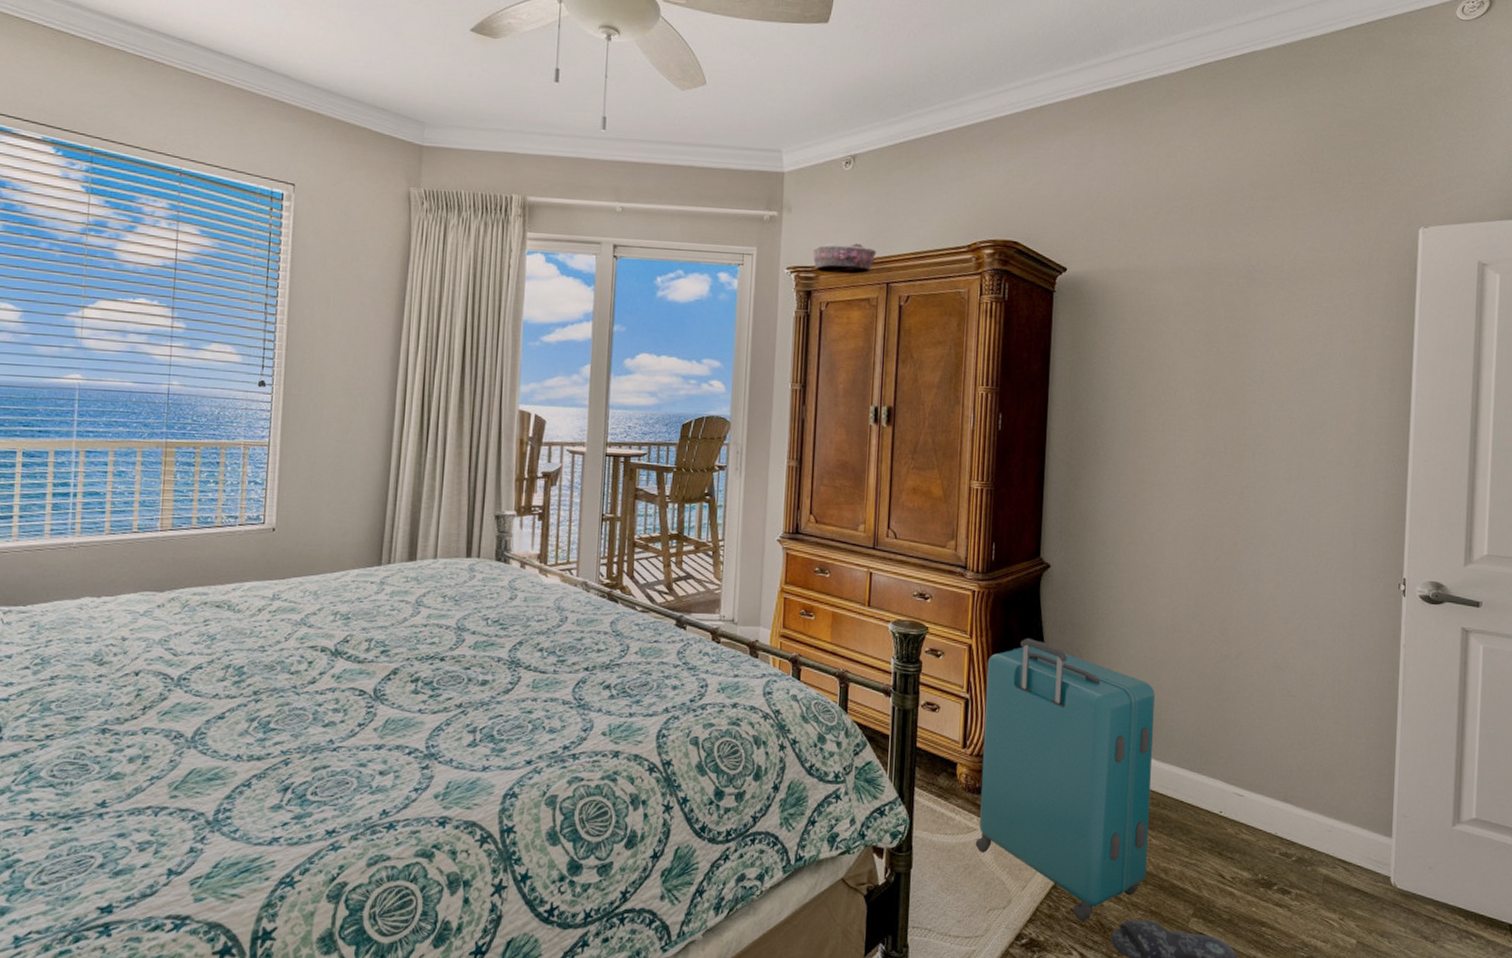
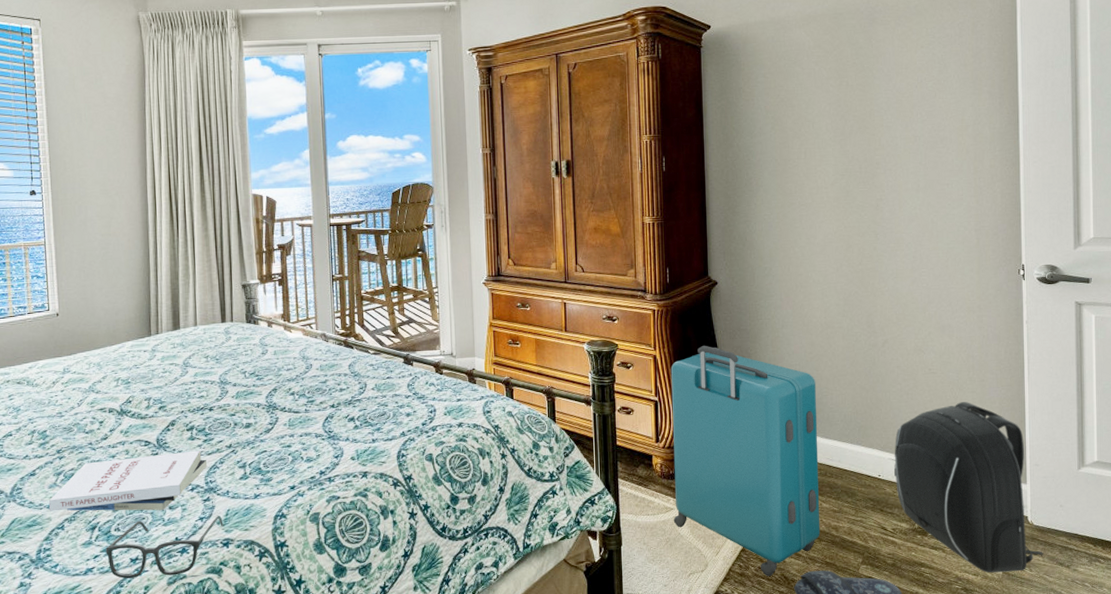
books: none [235,706,431,775] -> present [48,450,208,512]
eyeglasses: none [297,786,443,856] -> present [105,516,224,579]
decorative basket: present [813,242,877,275] -> none [489,21,545,51]
backpack: none [1238,733,1407,943] -> present [894,402,1044,573]

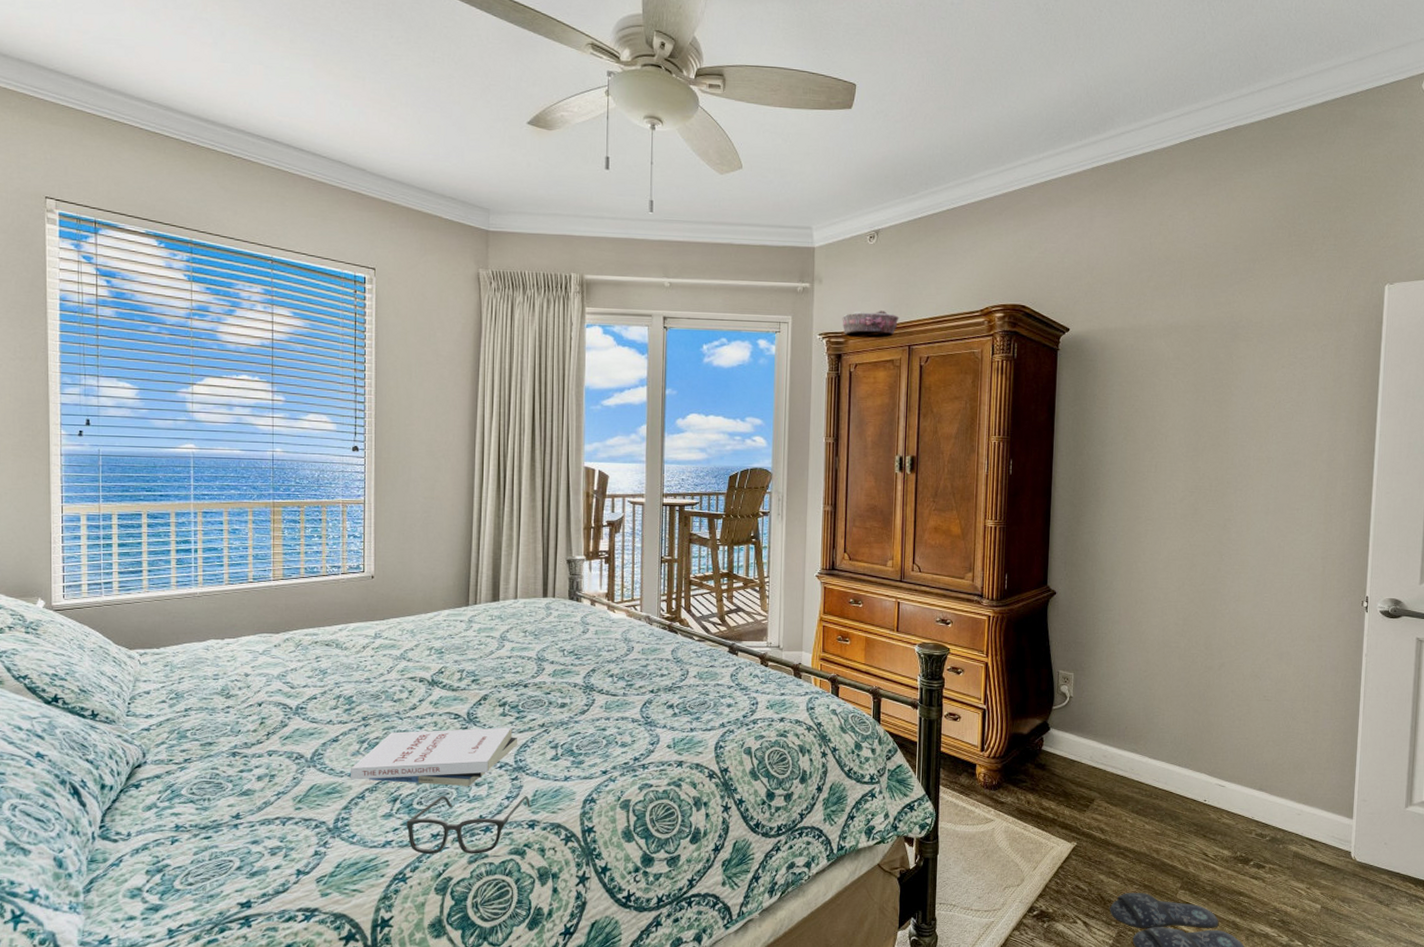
decorative basket: none [489,21,545,51] -> present [842,310,899,339]
suitcase: present [670,345,821,576] -> none [992,655,1149,895]
backpack: present [894,402,1044,573] -> none [1220,732,1364,907]

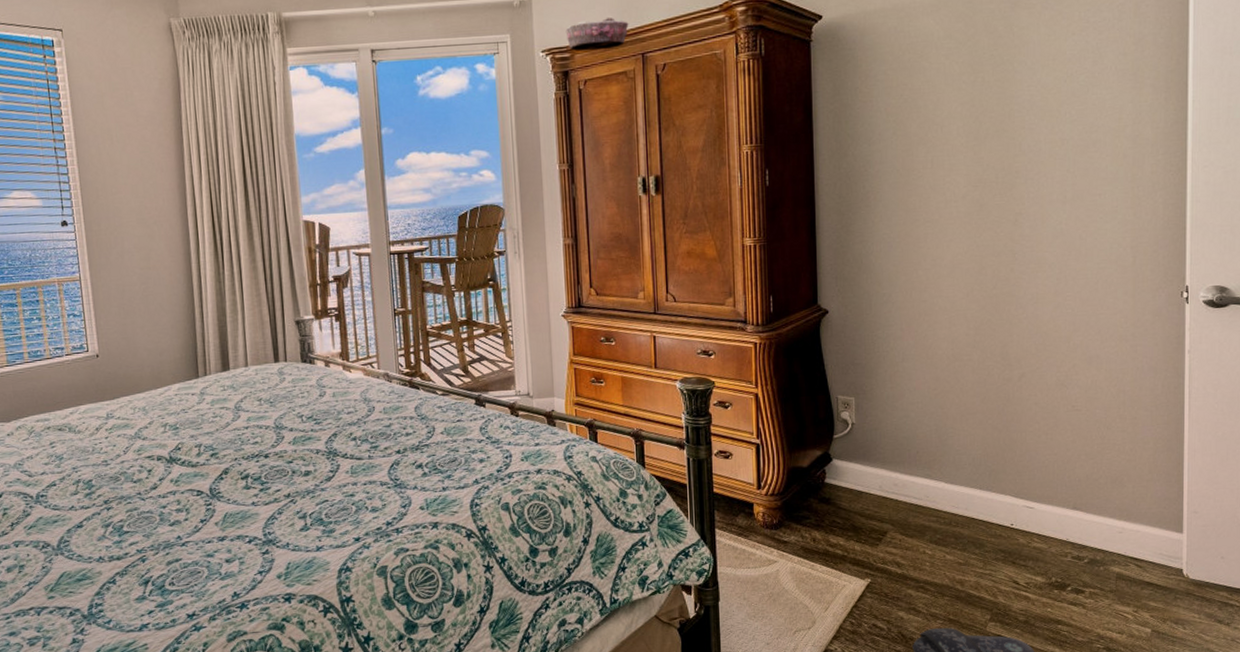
books: present [350,727,518,786] -> none [98,500,265,565]
eyeglasses: present [406,796,531,855] -> none [160,569,285,636]

